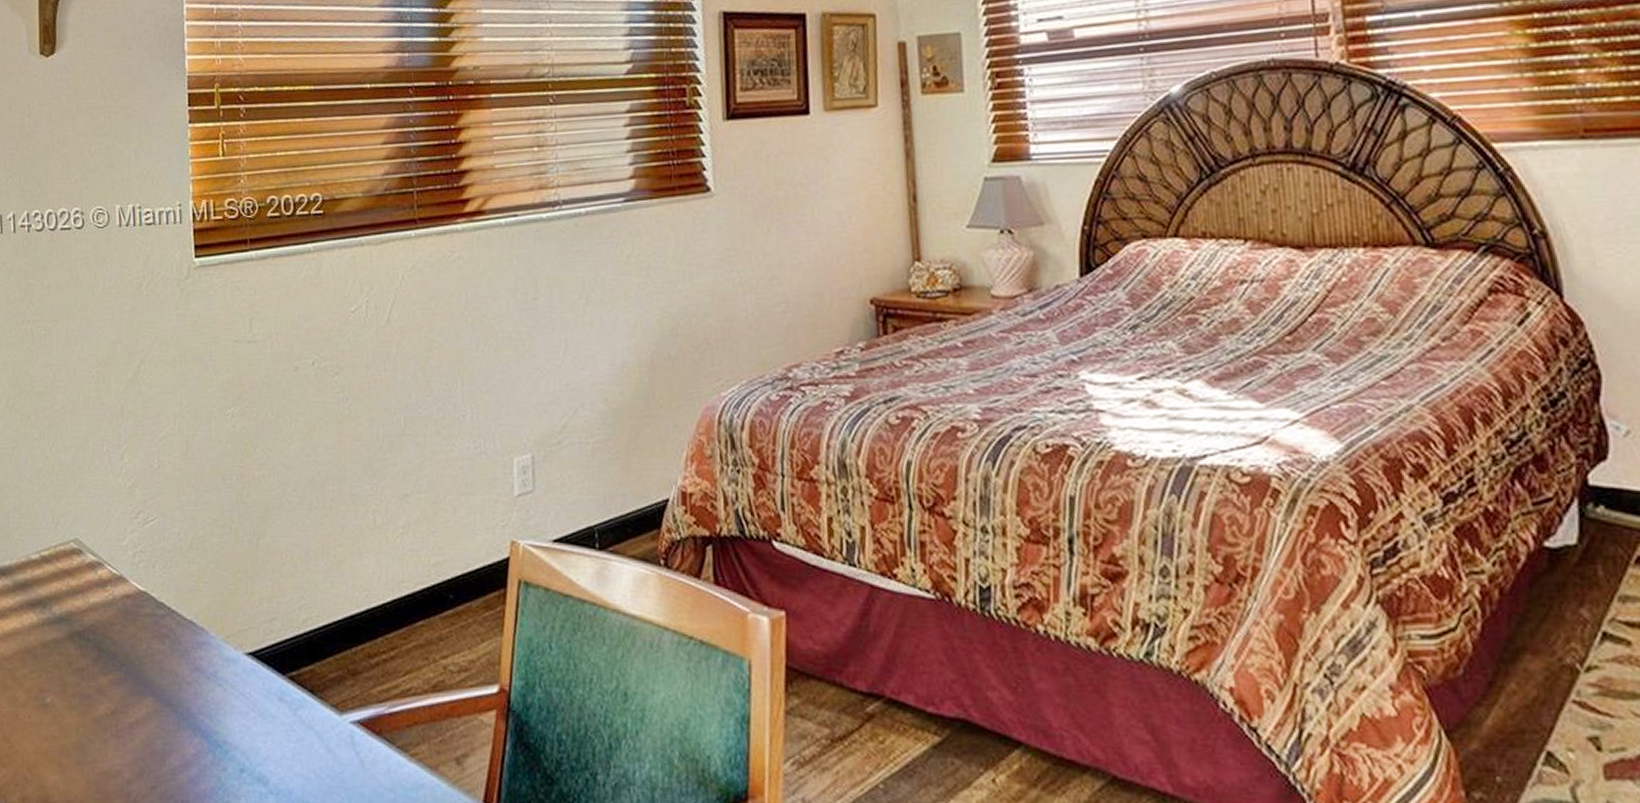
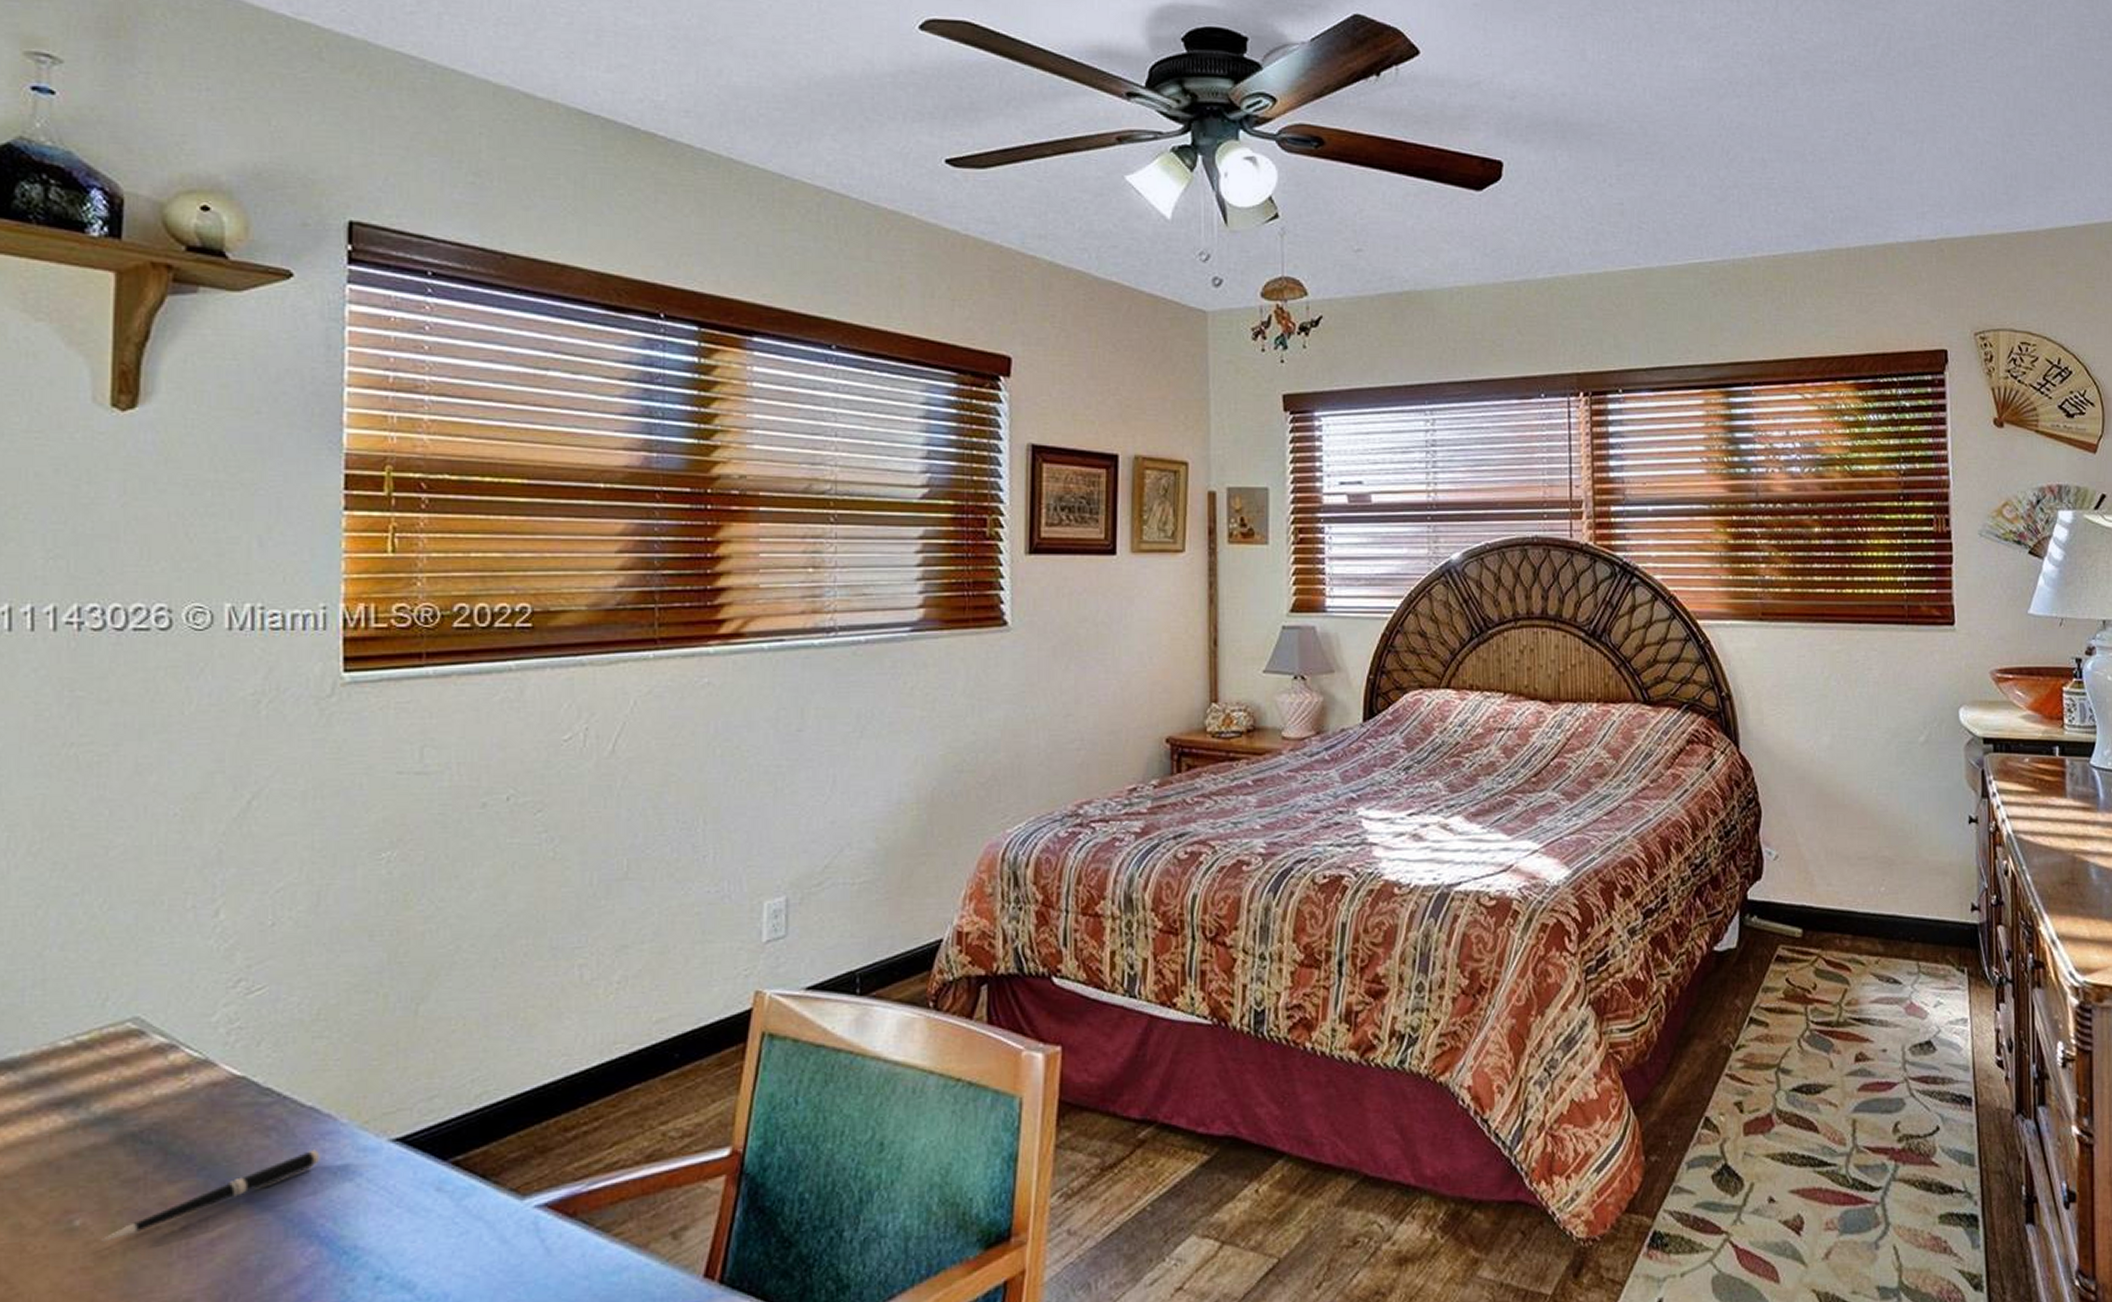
pen: none [63,657,199,717] -> present [101,1150,321,1242]

